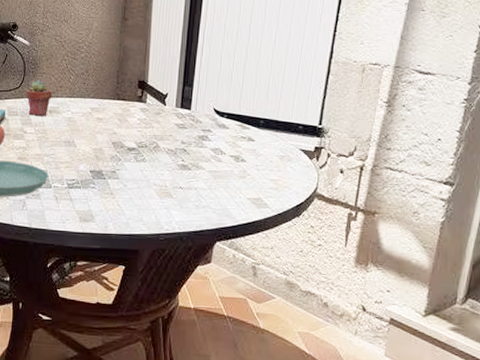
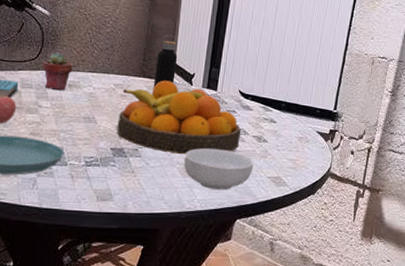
fruit bowl: none [95,102,218,176] -> present [117,80,241,155]
water bottle: none [127,55,150,110] -> present [153,34,178,88]
cereal bowl: none [161,169,232,212] -> present [184,148,254,190]

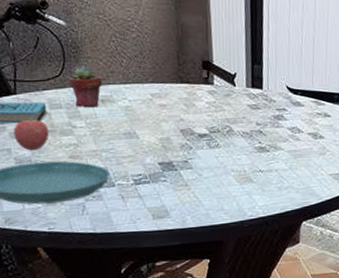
fruit bowl: present [117,80,241,155] -> none [160,84,295,162]
water bottle: present [153,34,178,88] -> none [192,33,216,93]
cereal bowl: present [184,148,254,190] -> none [238,151,313,194]

